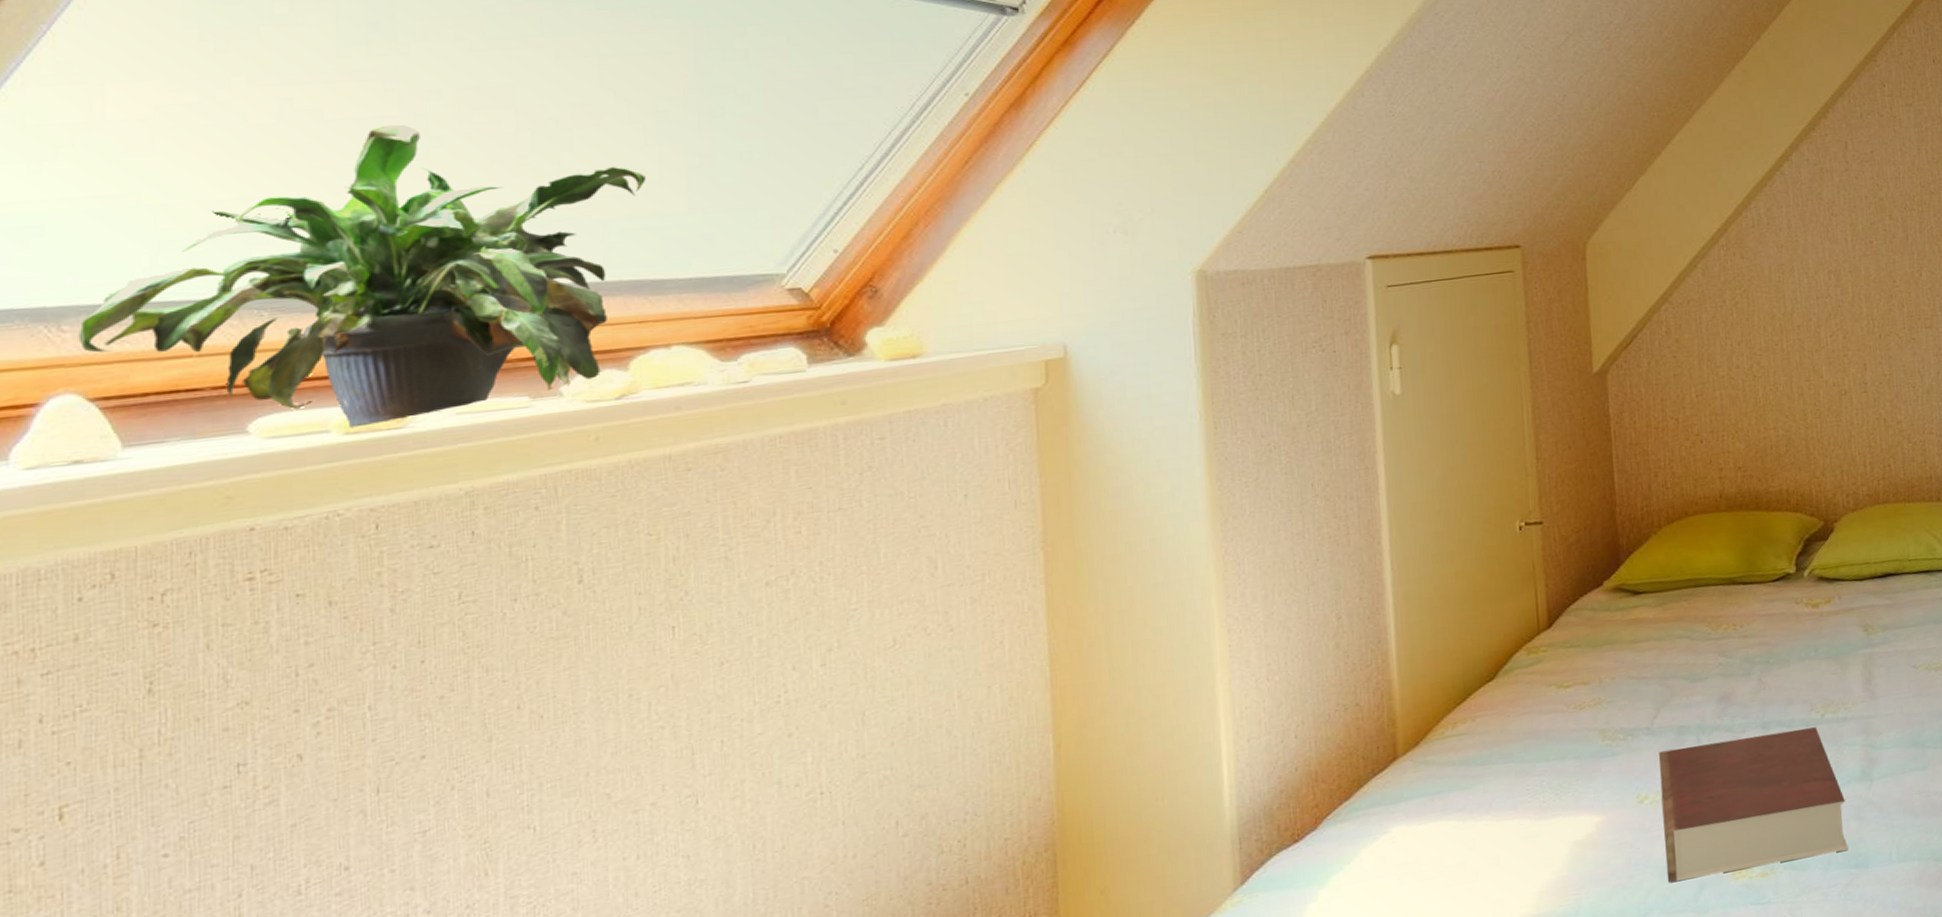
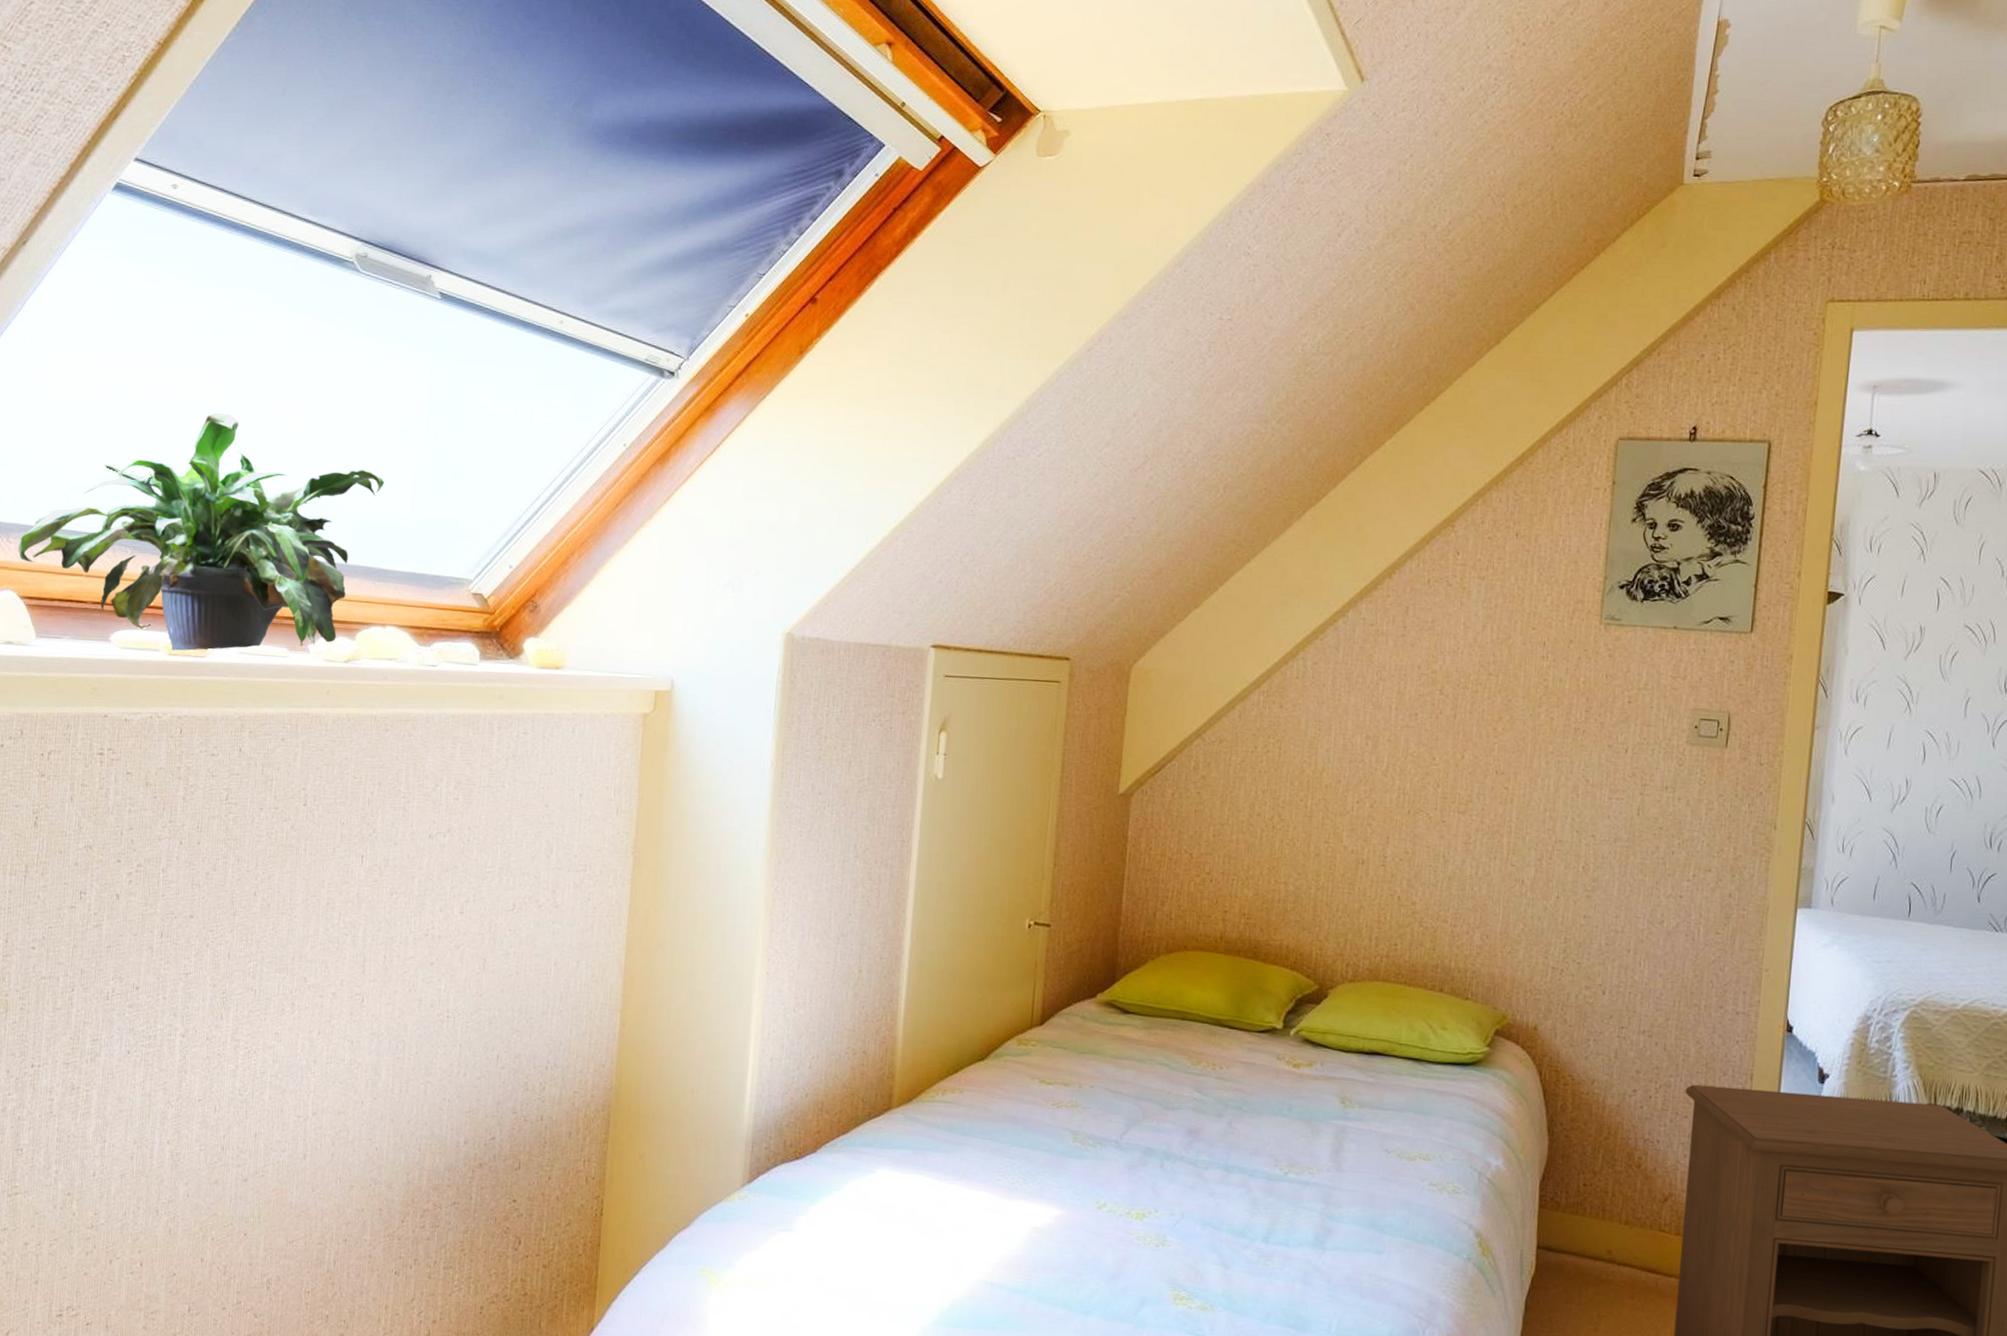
book: present [1659,727,1848,882] -> none [1112,1166,1294,1309]

